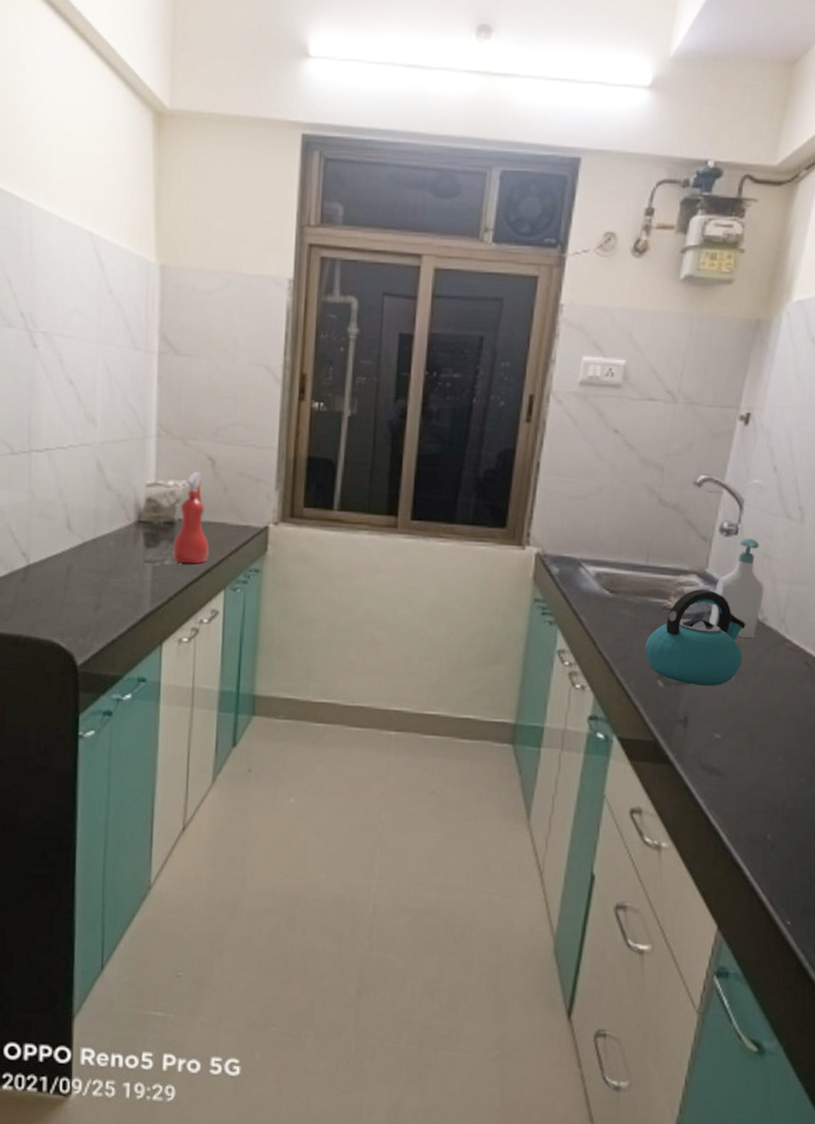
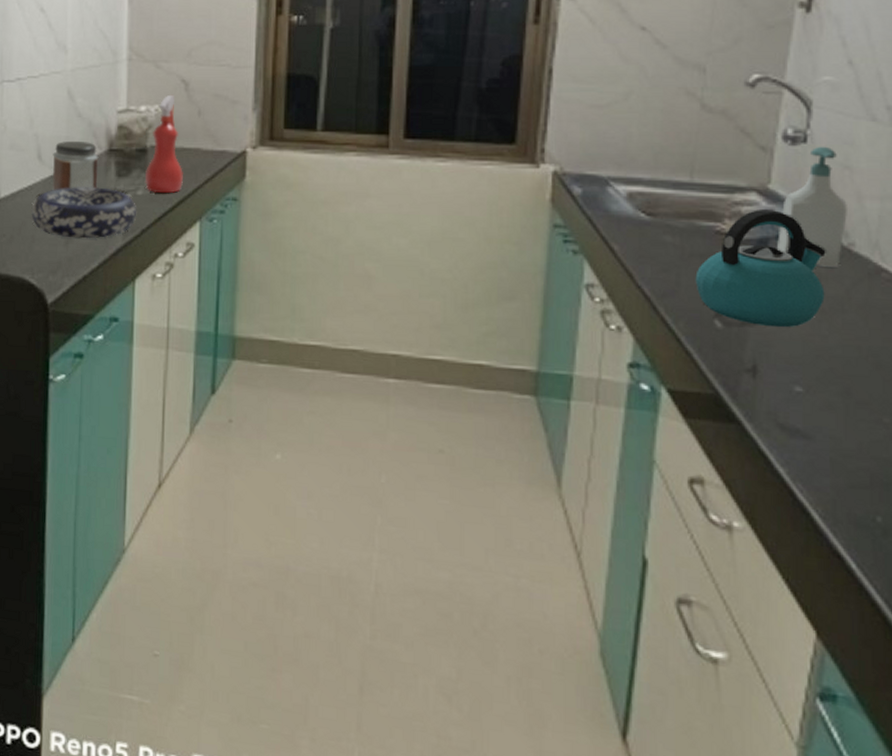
decorative bowl: none [59,555,165,605] -> present [30,187,137,239]
jar: none [82,511,128,559] -> present [53,140,99,191]

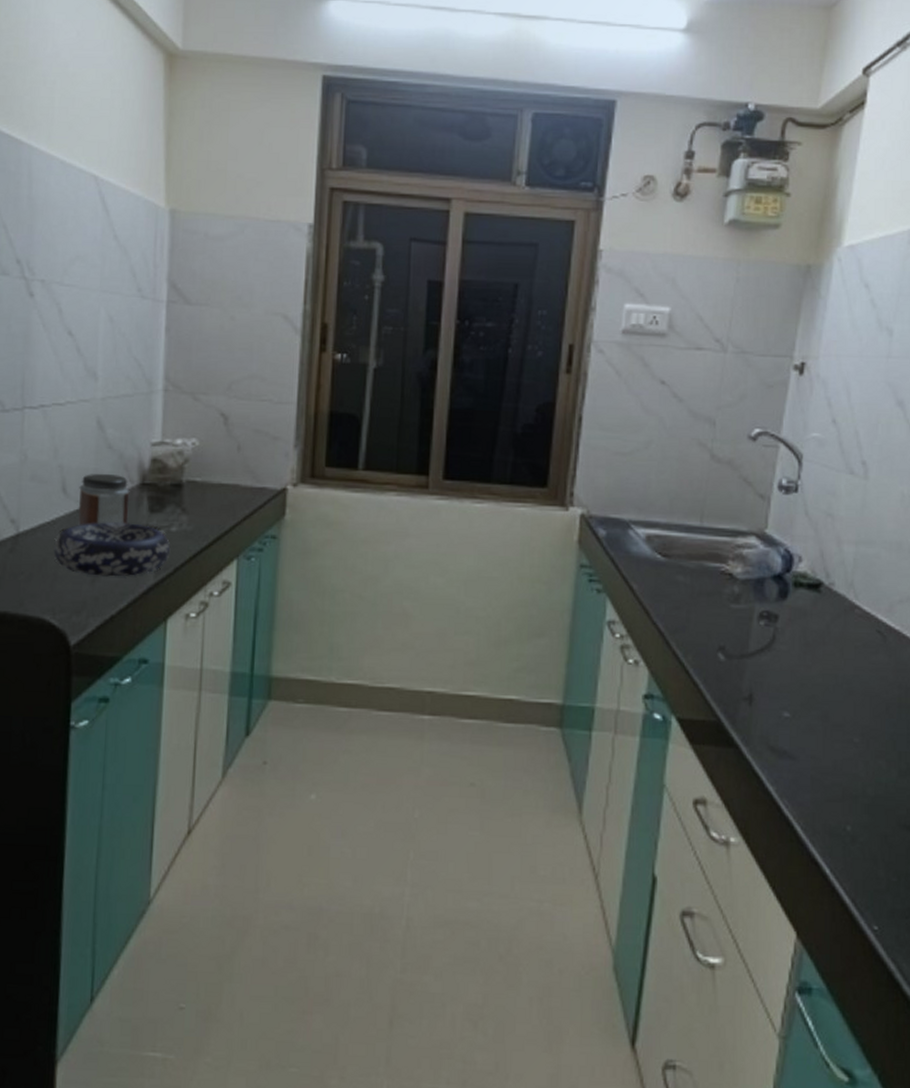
spray bottle: present [144,94,183,193] -> none [179,428,220,530]
kettle: present [695,209,826,328] -> none [703,552,811,659]
soap bottle: present [777,146,847,267] -> none [772,495,829,604]

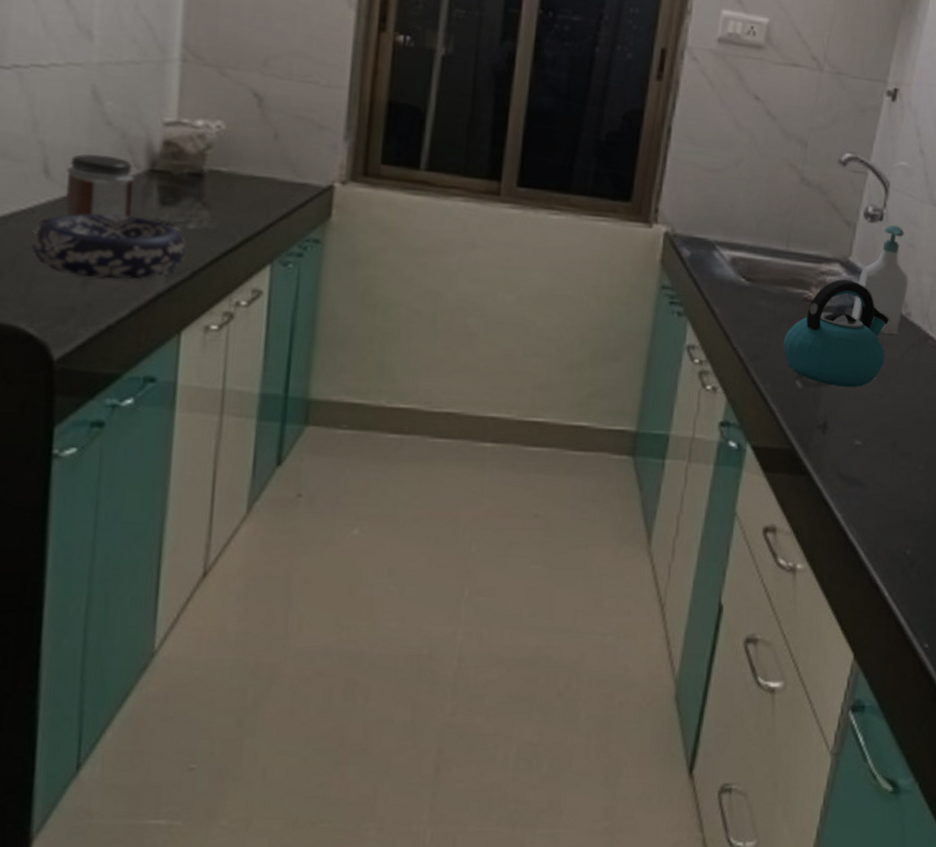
kettle: none [703,552,811,659] -> present [783,279,889,388]
soap bottle: none [772,495,829,604] -> present [852,224,908,334]

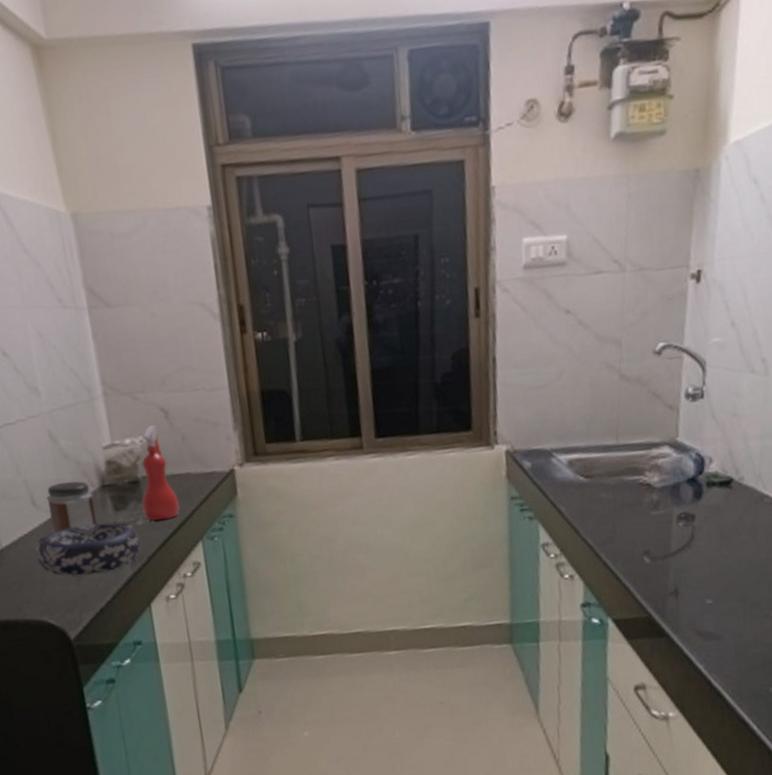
spray bottle: none [198,109,251,229] -> present [141,424,180,521]
kettle: present [783,279,889,388] -> none [627,458,724,556]
soap bottle: present [852,224,908,334] -> none [686,399,737,501]

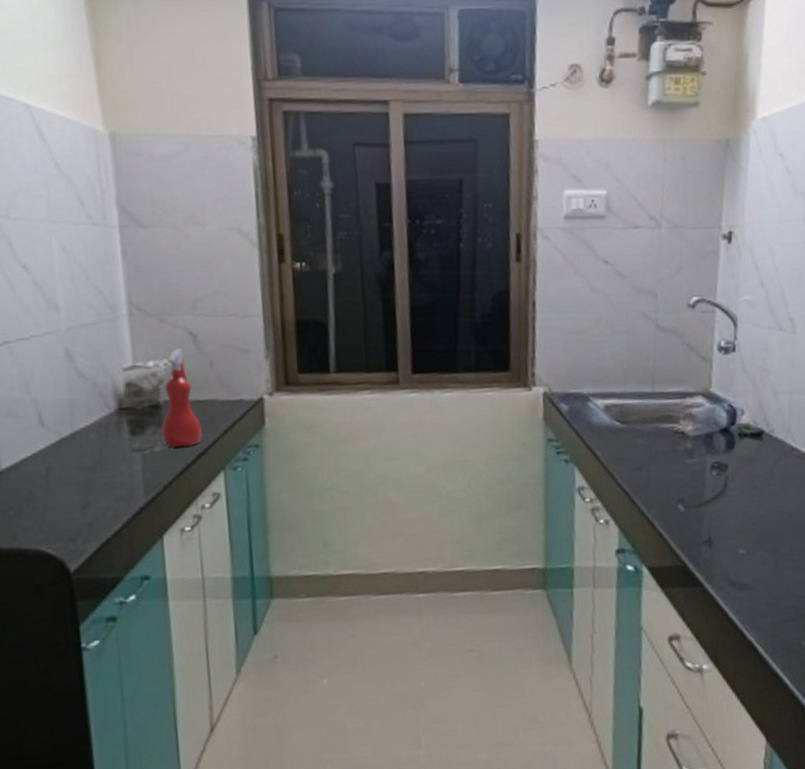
decorative bowl: present [35,523,141,576] -> none [38,448,158,503]
jar: present [46,481,98,534] -> none [56,402,111,457]

